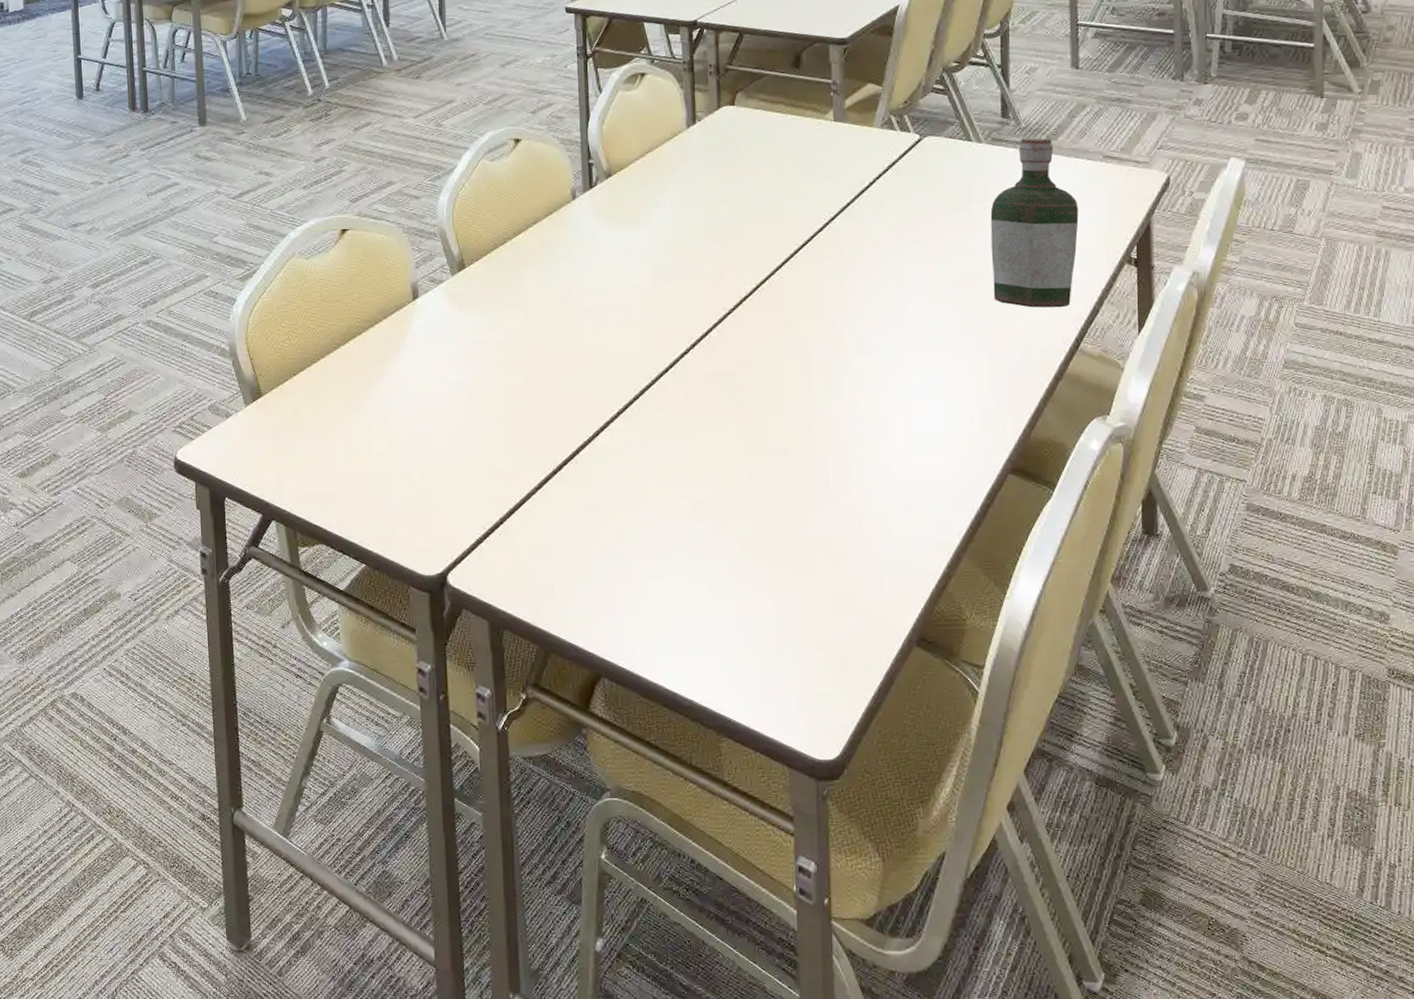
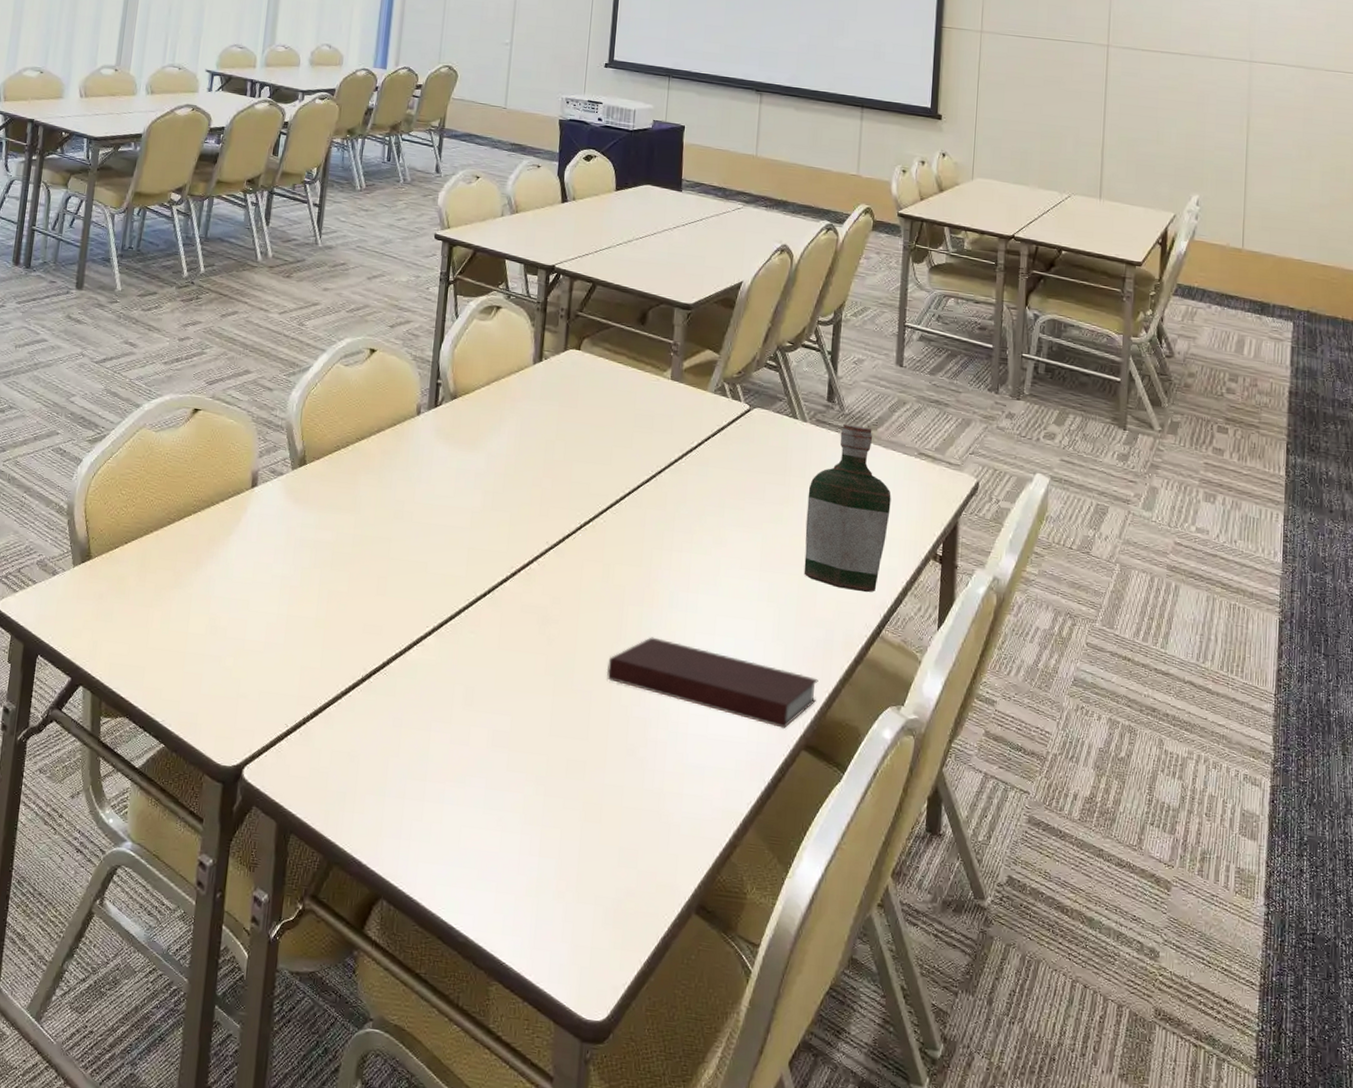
notebook: none [800,386,1019,457] -> present [606,637,818,729]

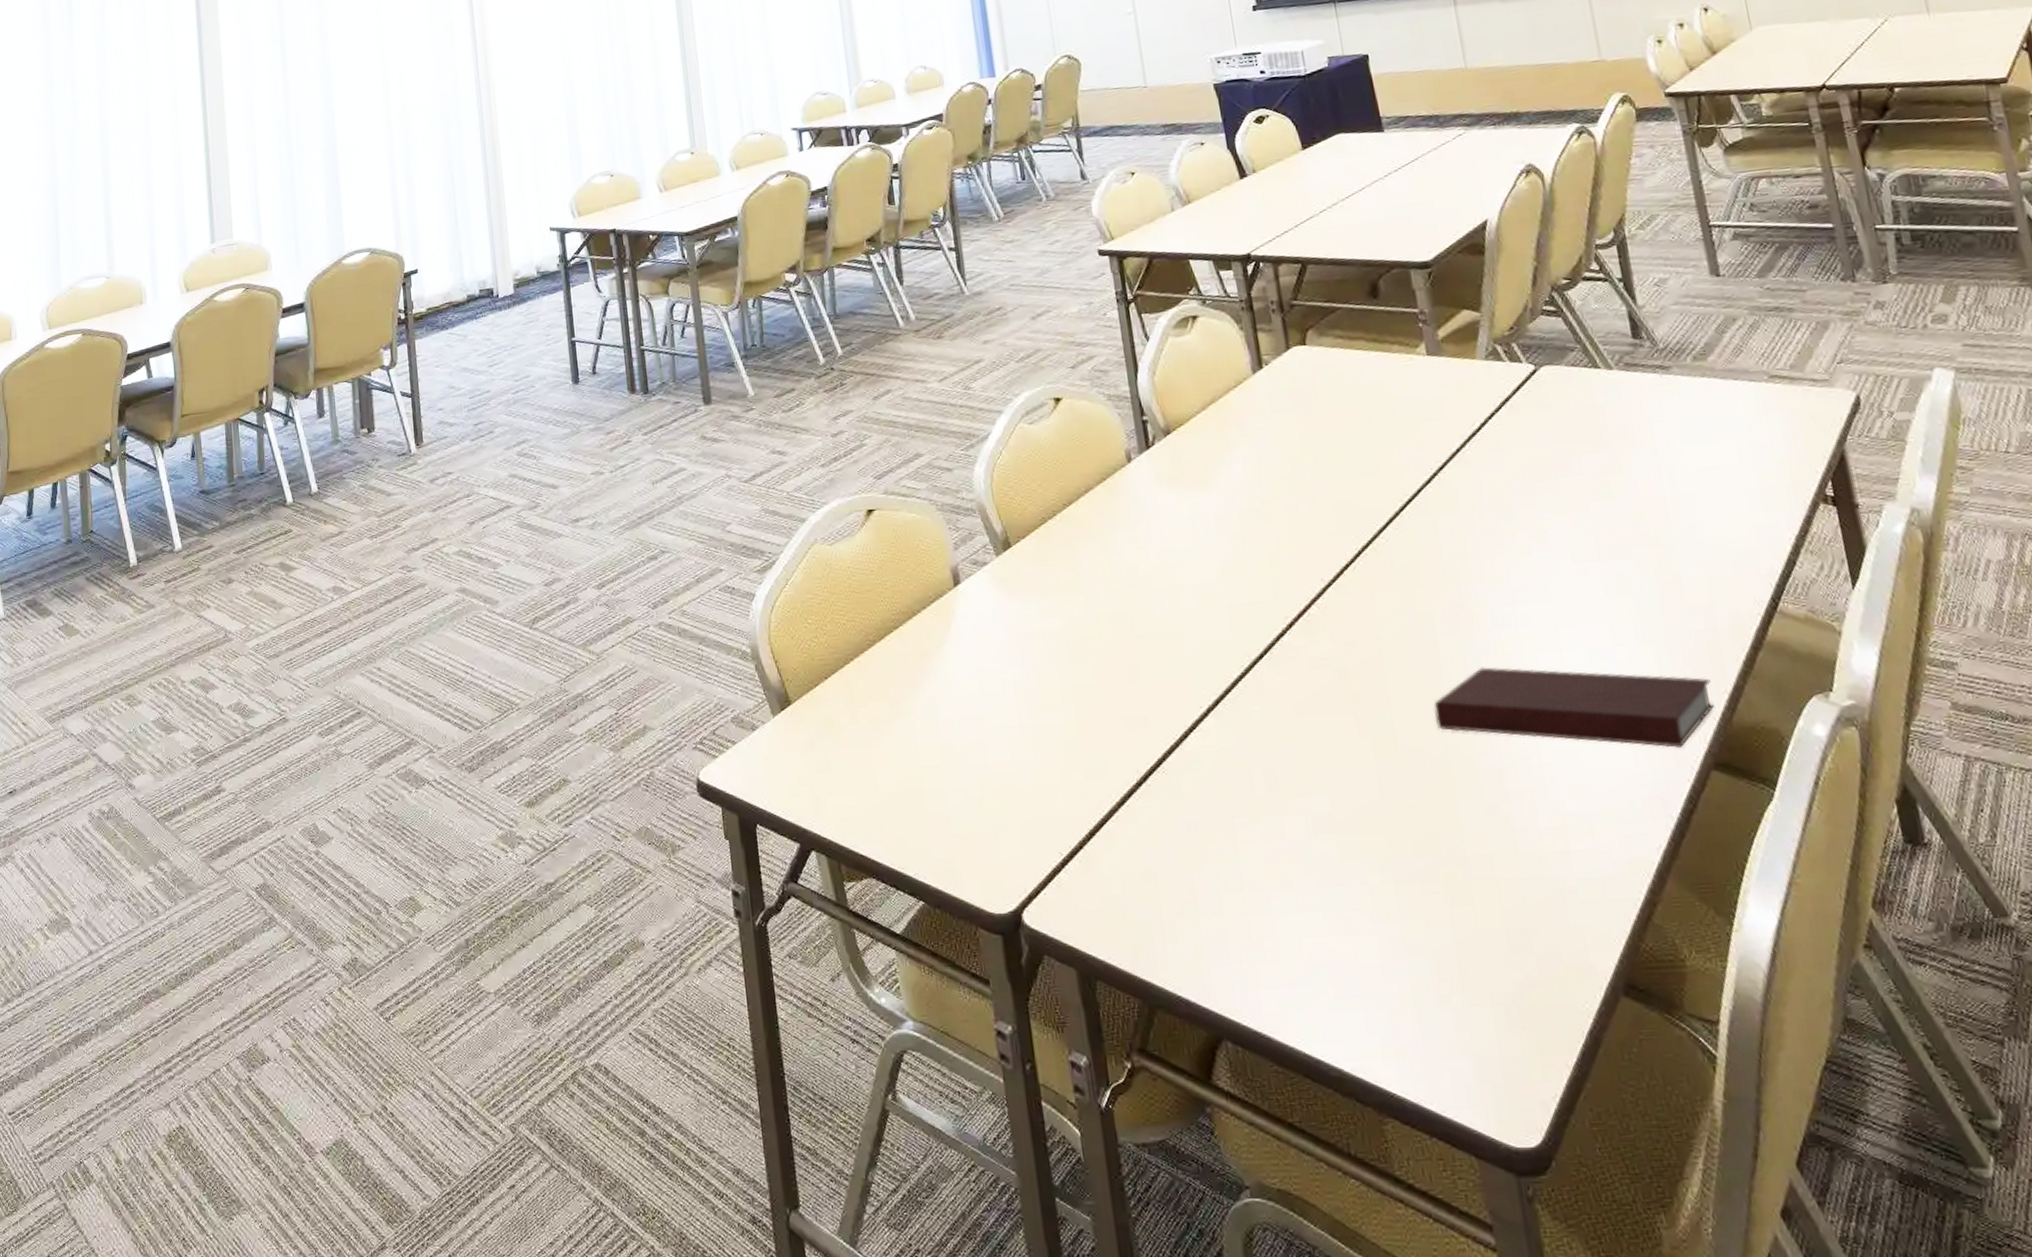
bottle: present [804,423,891,593] -> none [1636,359,1757,563]

